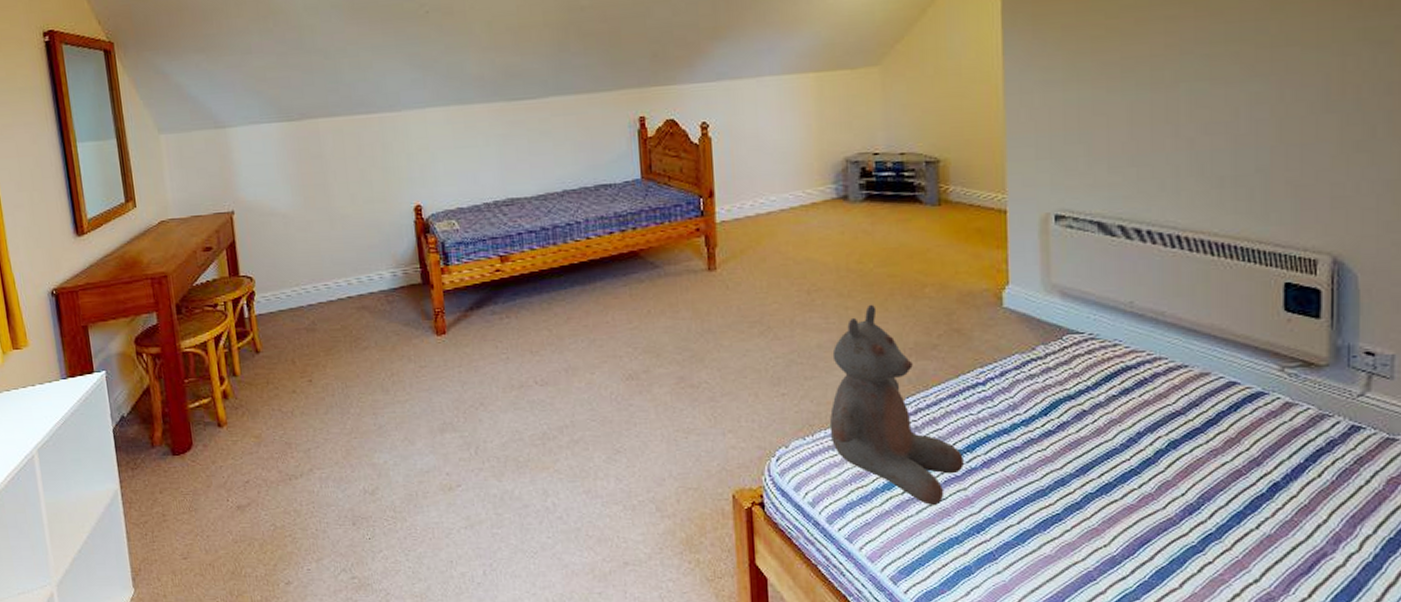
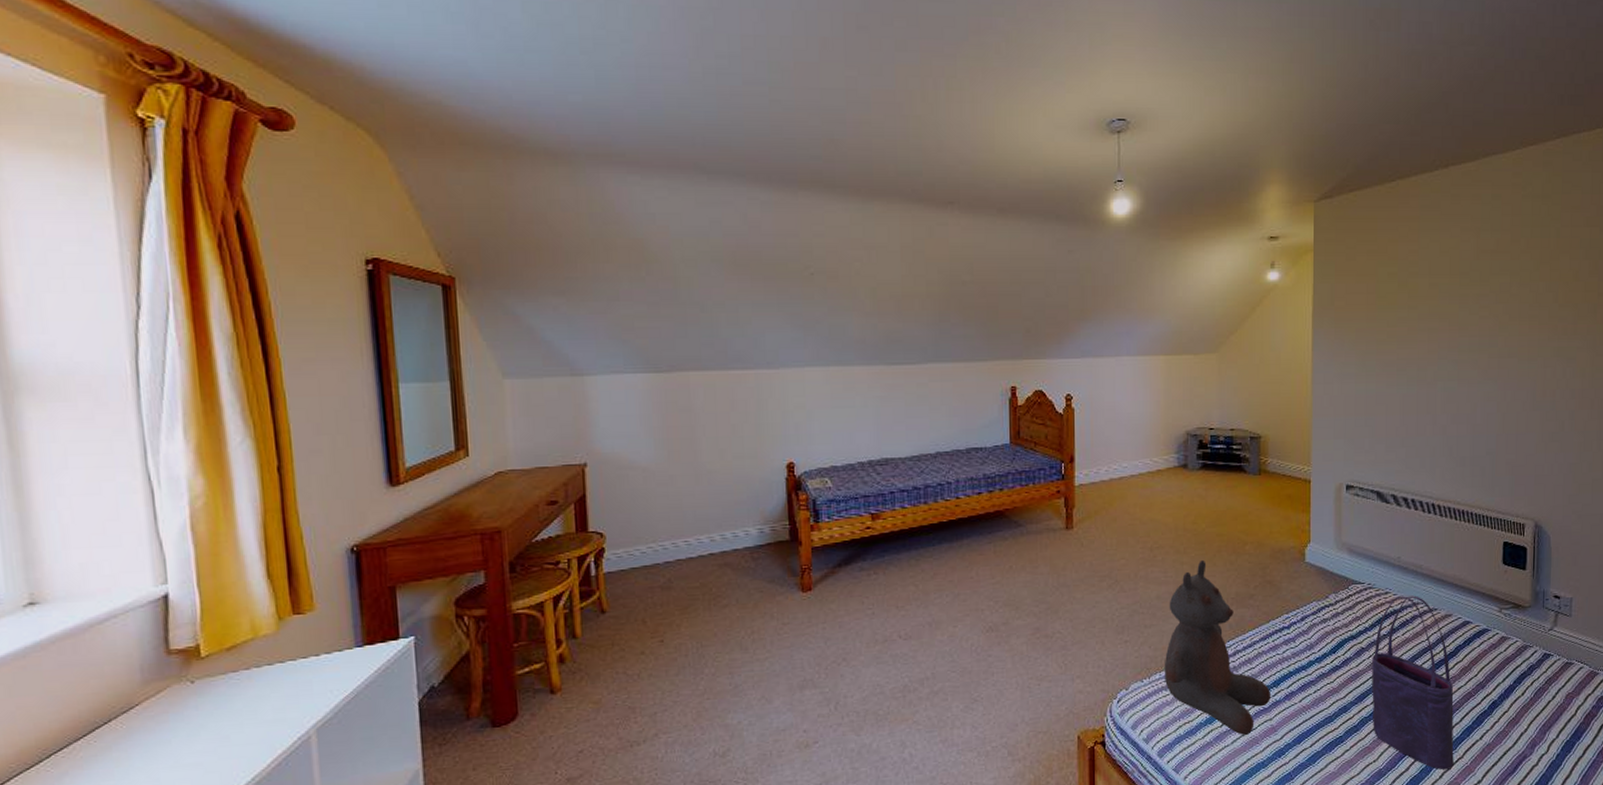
tote bag: none [1098,349,1218,563] -> present [1372,595,1454,770]

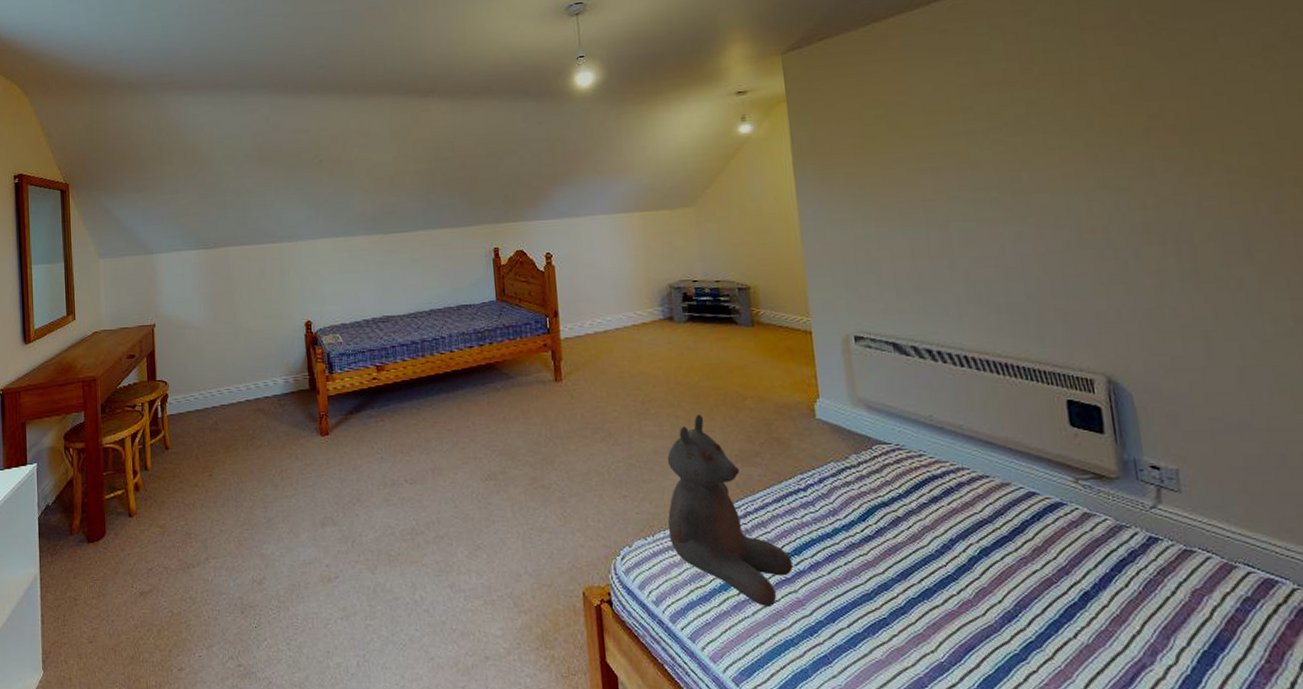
tote bag: present [1372,595,1454,770] -> none [912,459,1042,672]

